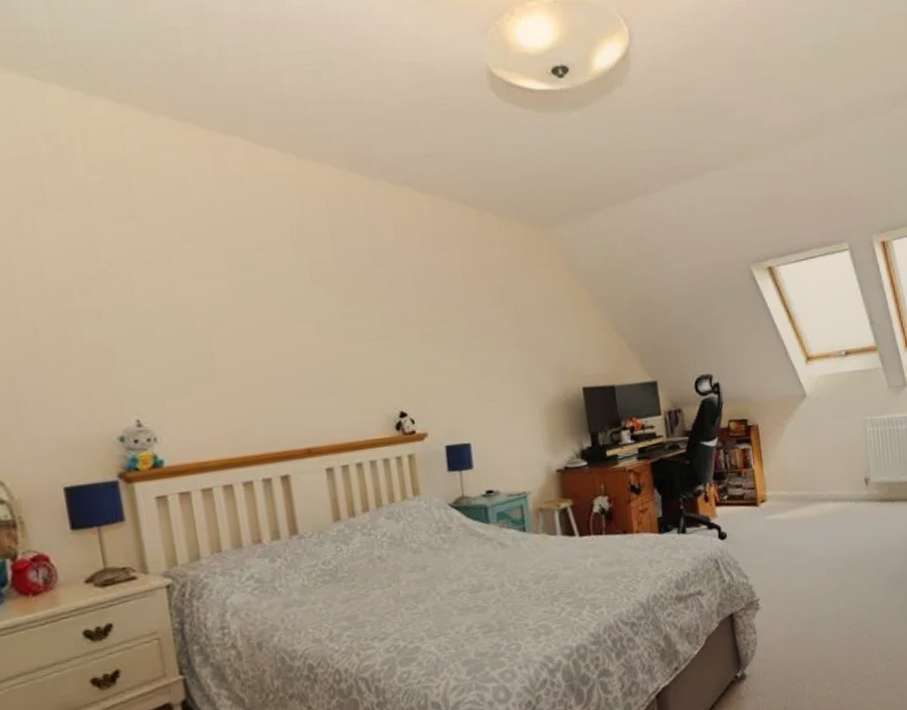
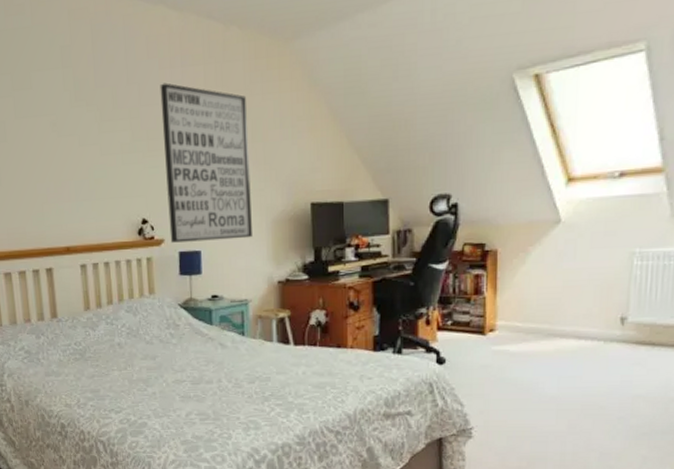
wall art: none [412,266,525,437] -> present [160,82,252,243]

